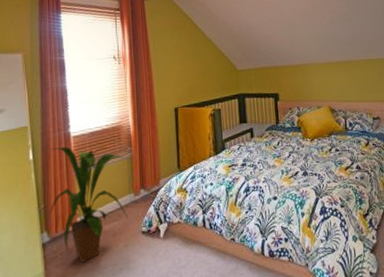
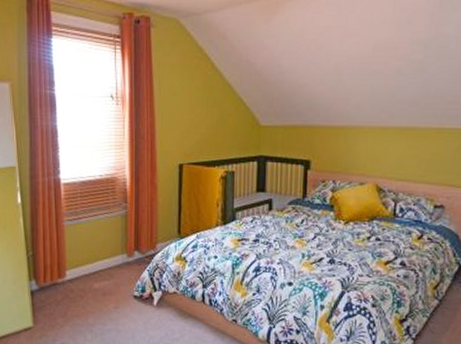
house plant: present [49,146,129,263] -> none [38,193,120,317]

